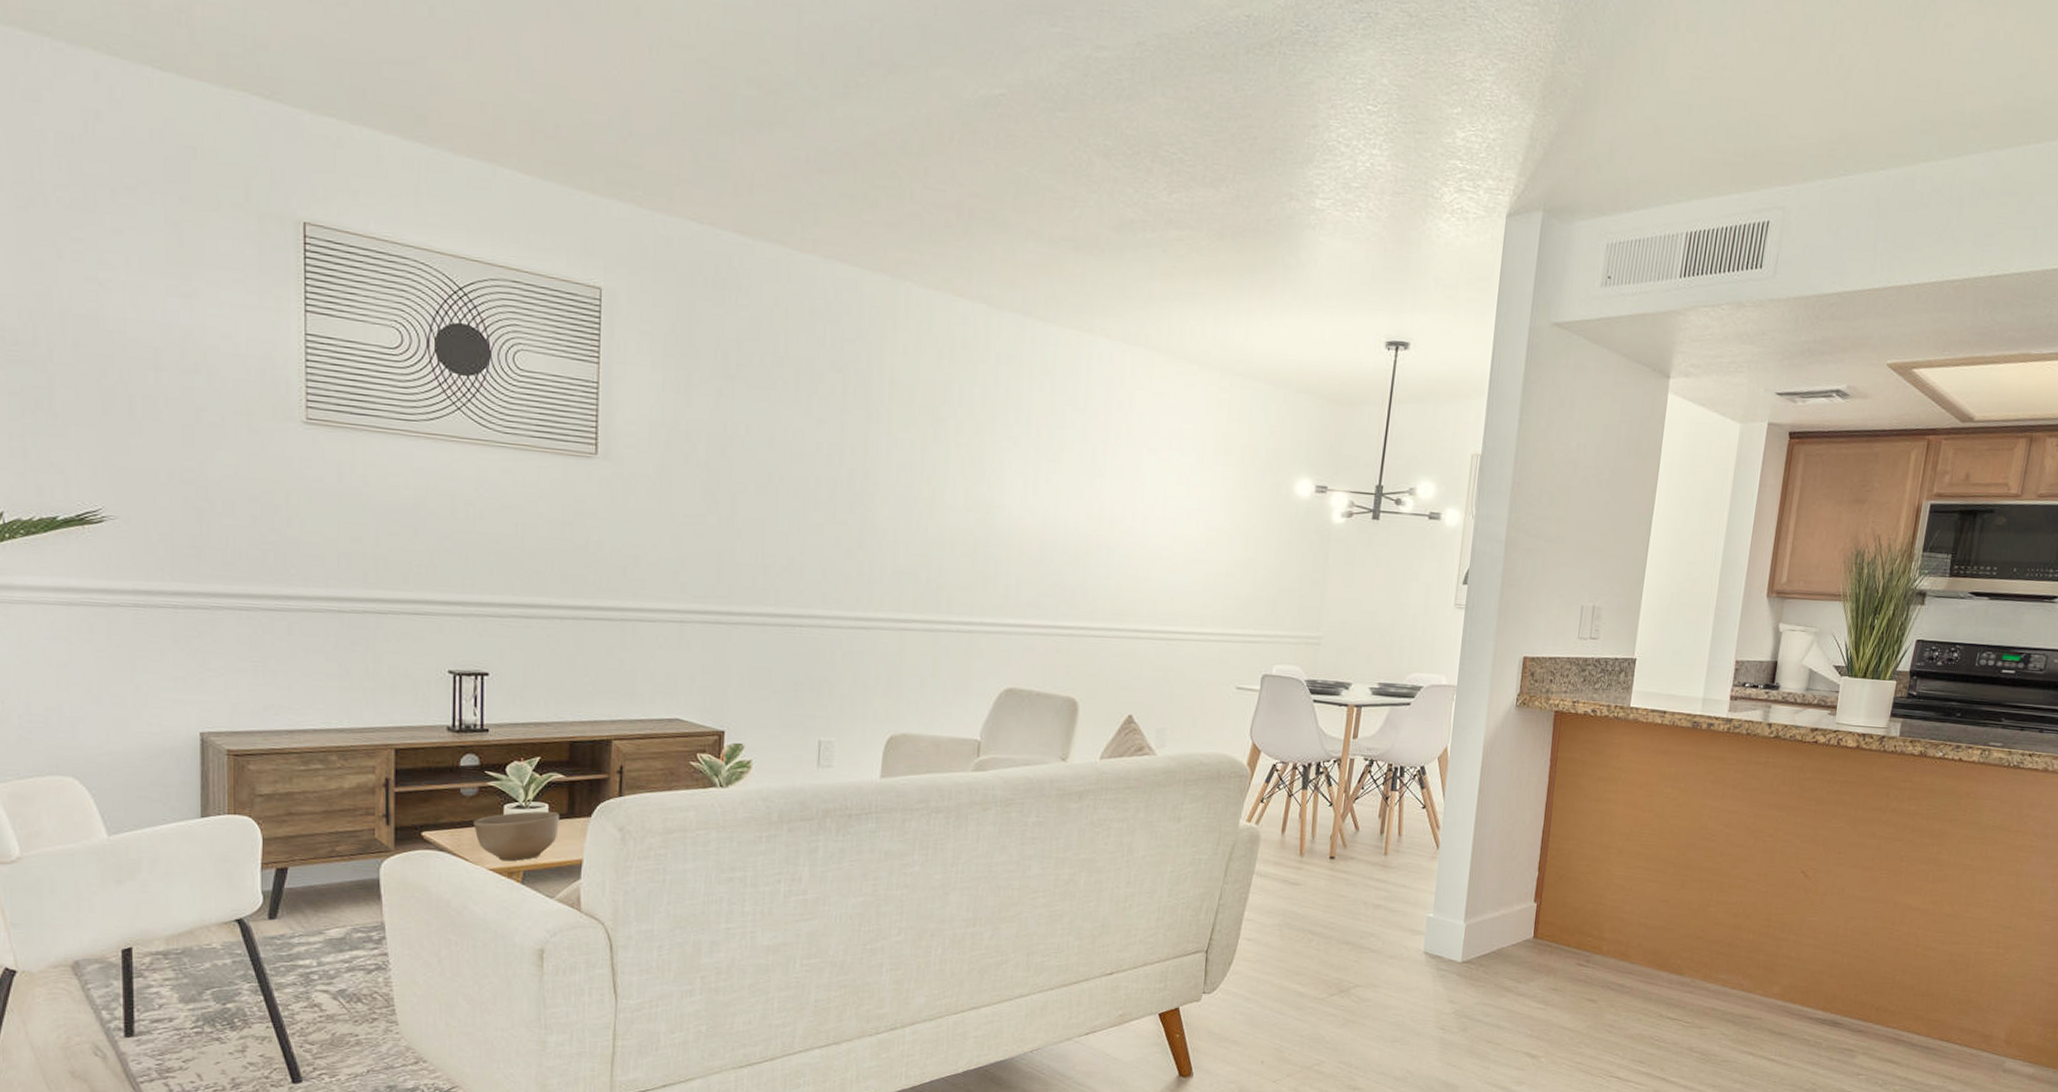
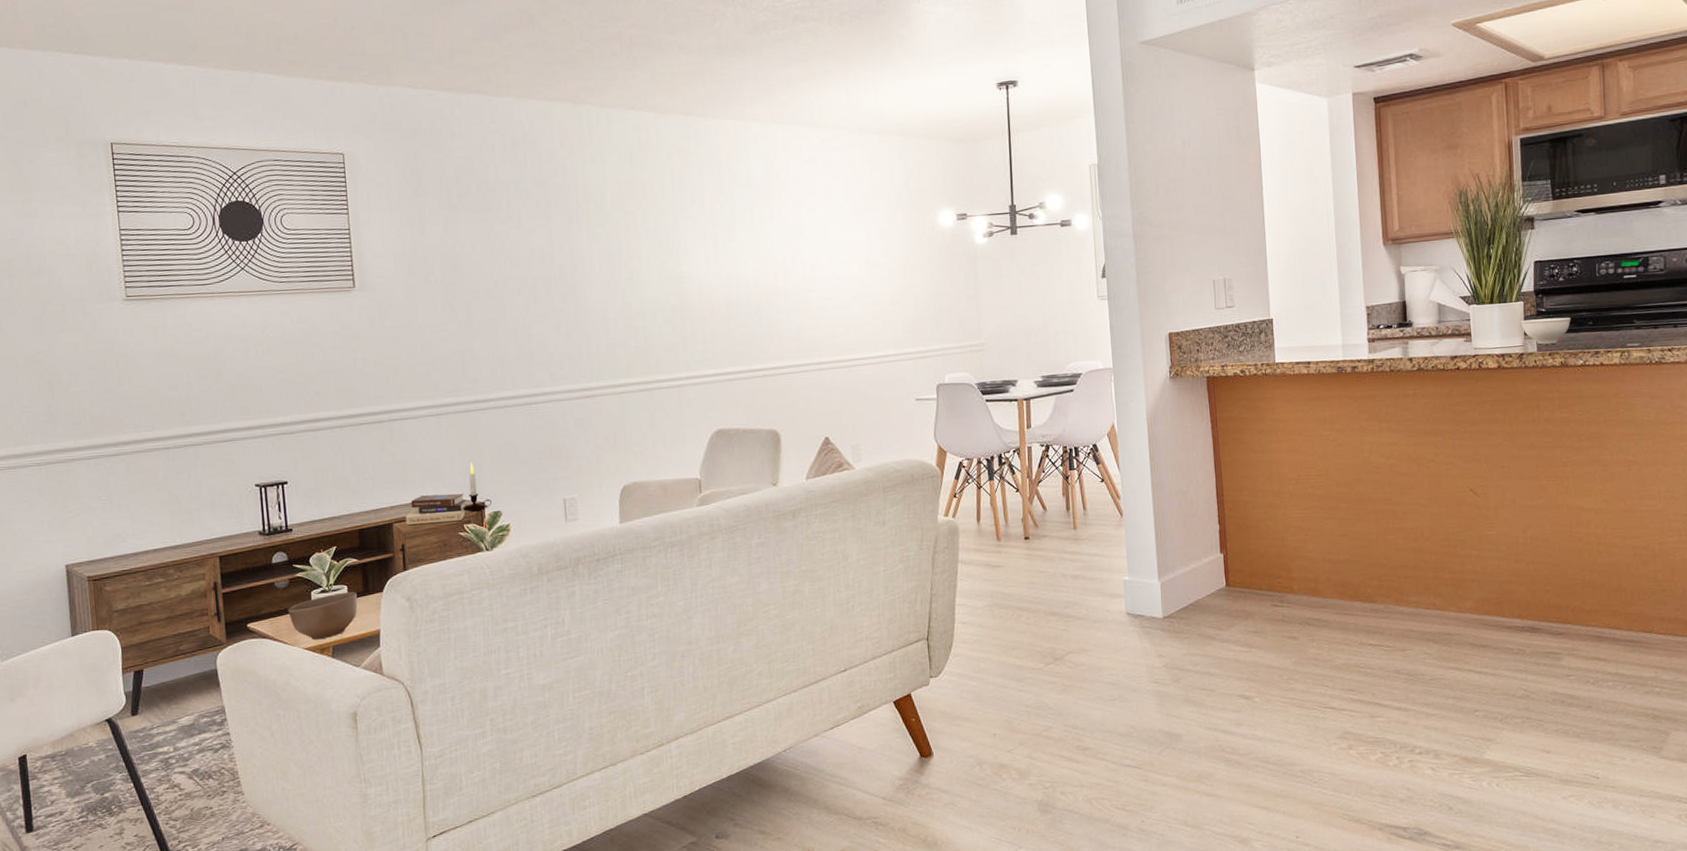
books: none [627,712,703,748] -> present [405,493,466,525]
candle: none [698,682,733,741] -> present [463,461,492,512]
bowl: none [1888,701,1941,731] -> present [1520,317,1571,345]

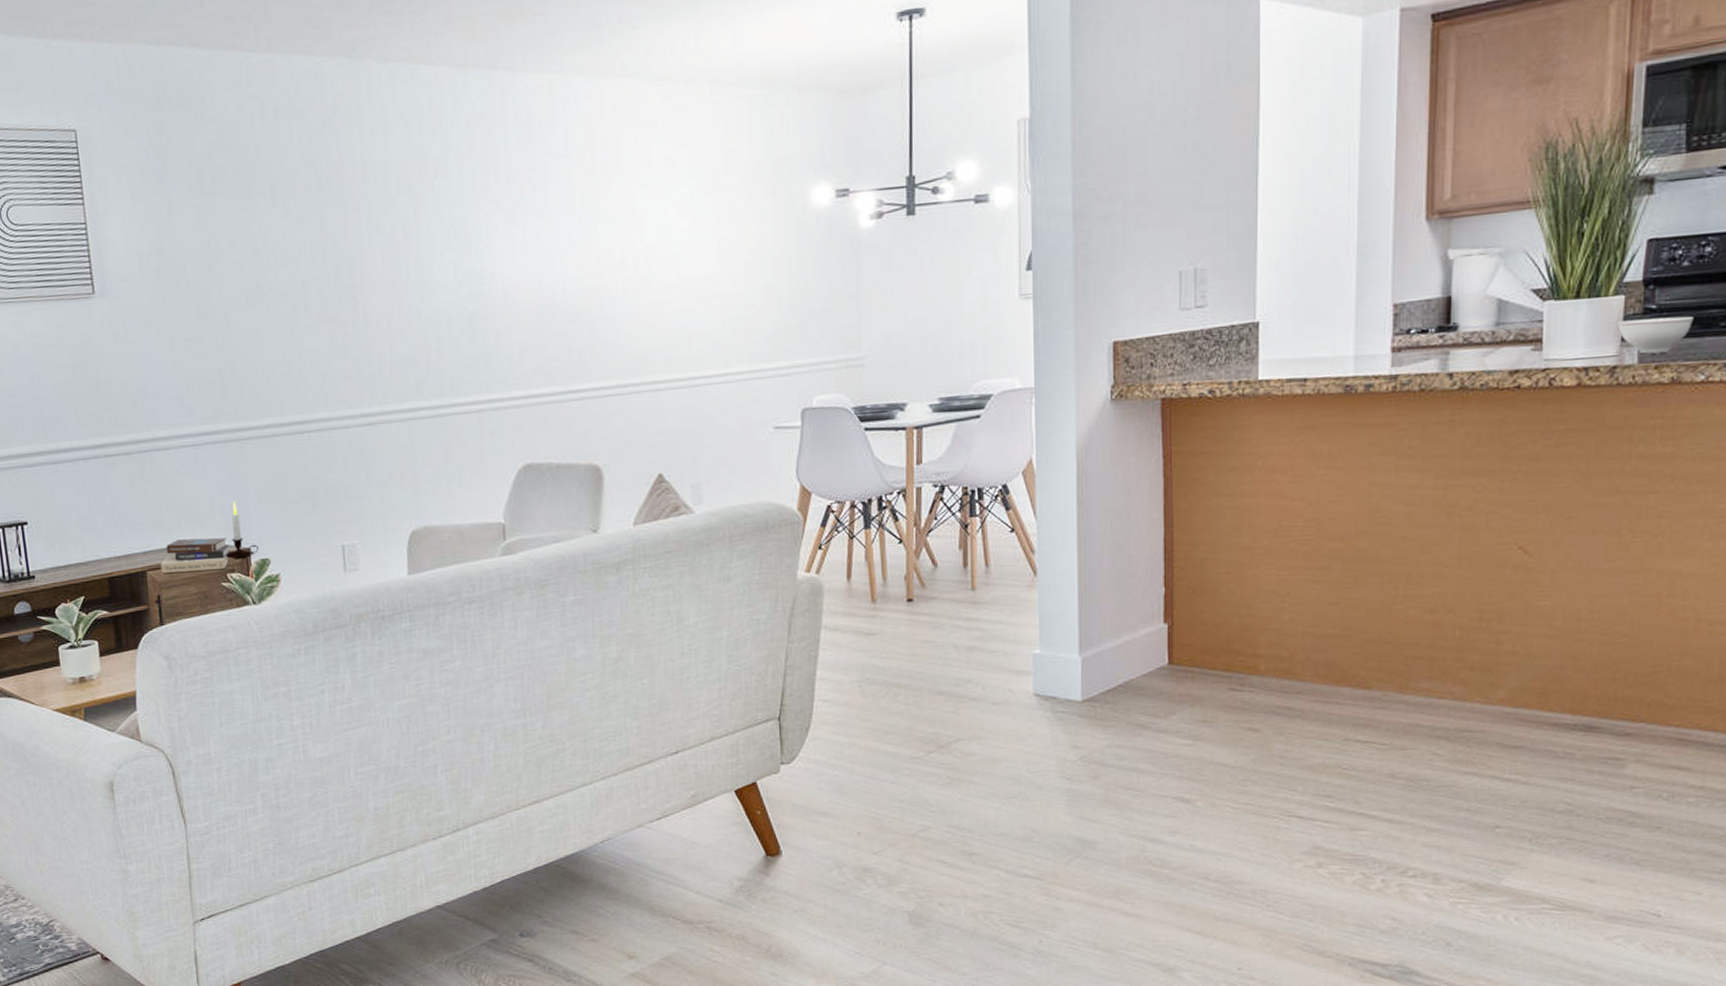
bowl: present [288,591,358,639] -> none [34,647,111,700]

